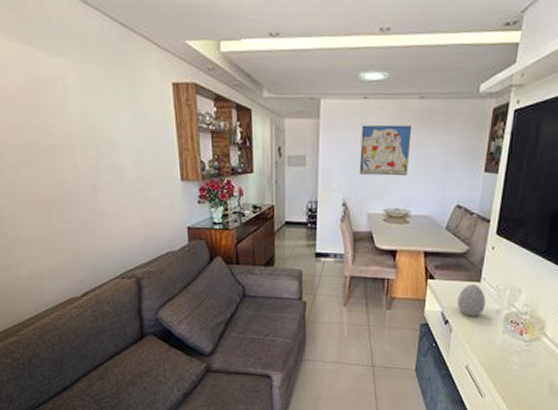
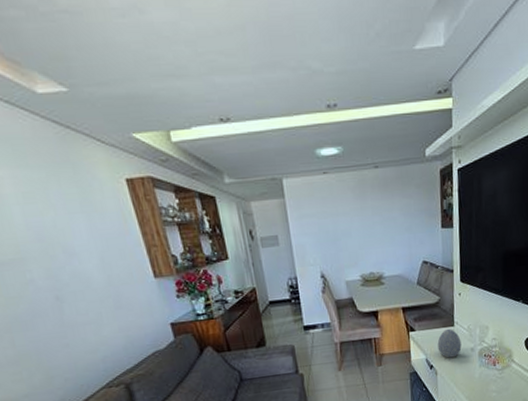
wall art: present [359,124,411,176] -> none [326,194,375,246]

